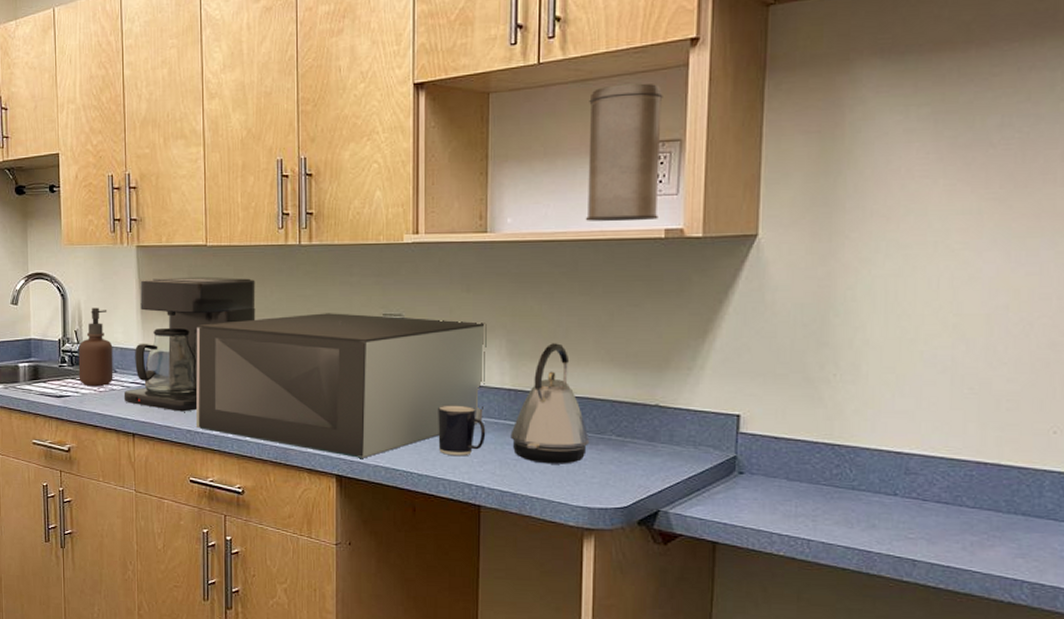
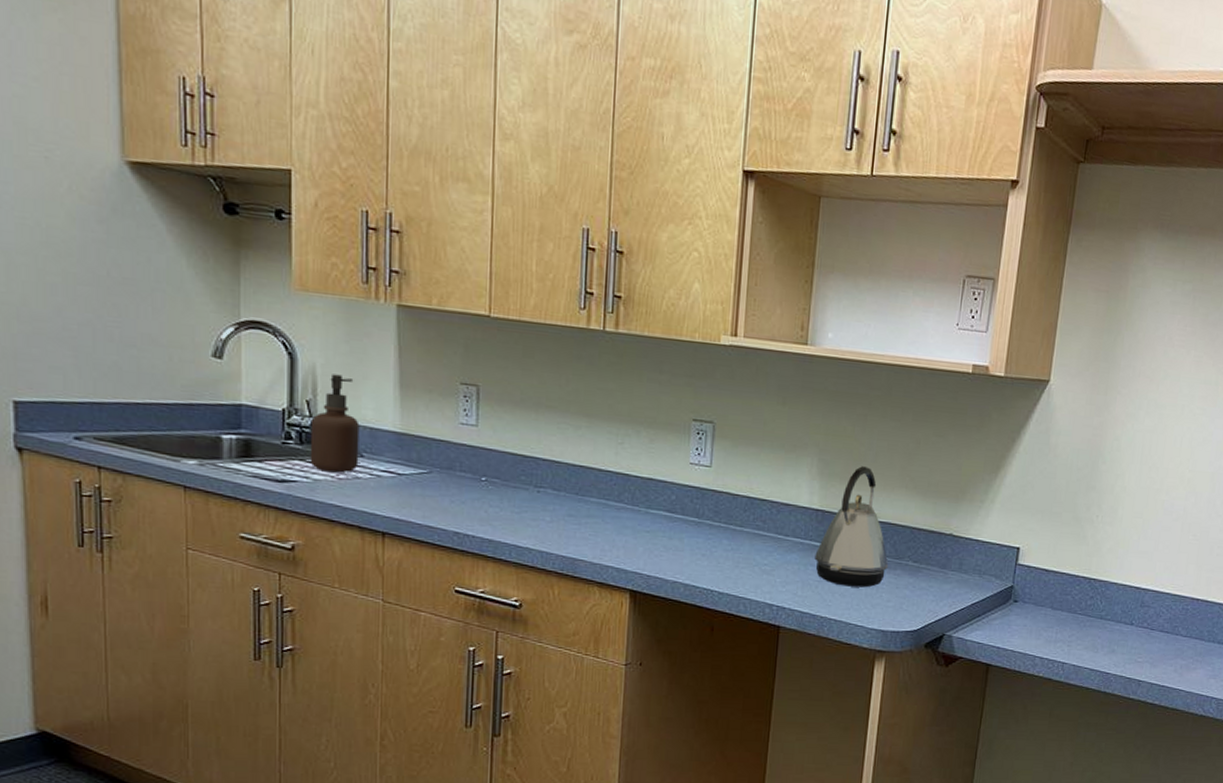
coffee maker: present [123,276,256,412] -> none [371,347,549,511]
microwave: present [196,313,487,459] -> none [467,409,800,575]
mug: present [437,405,486,456] -> none [742,521,791,576]
canister: present [585,83,663,222] -> none [902,212,983,354]

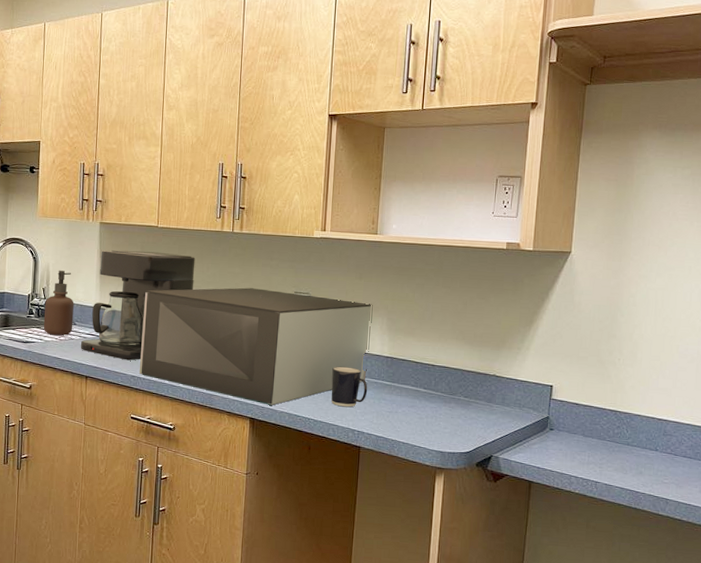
coffee maker: none [371,347,549,511] -> present [80,250,196,361]
microwave: none [467,409,800,575] -> present [140,288,373,406]
mug: none [742,521,791,576] -> present [331,366,368,407]
kettle: present [814,466,889,588] -> none [386,323,445,417]

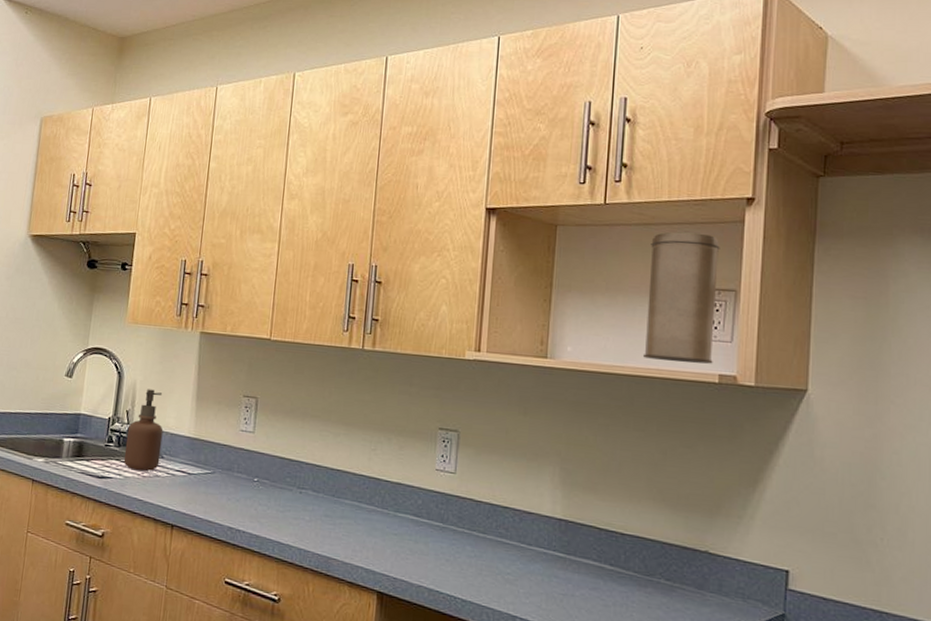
coffee maker: present [80,250,196,361] -> none [167,366,315,508]
microwave: present [140,288,373,406] -> none [239,418,541,578]
mug: present [331,366,368,407] -> none [485,528,534,585]
canister: none [450,131,510,235] -> present [642,232,720,364]

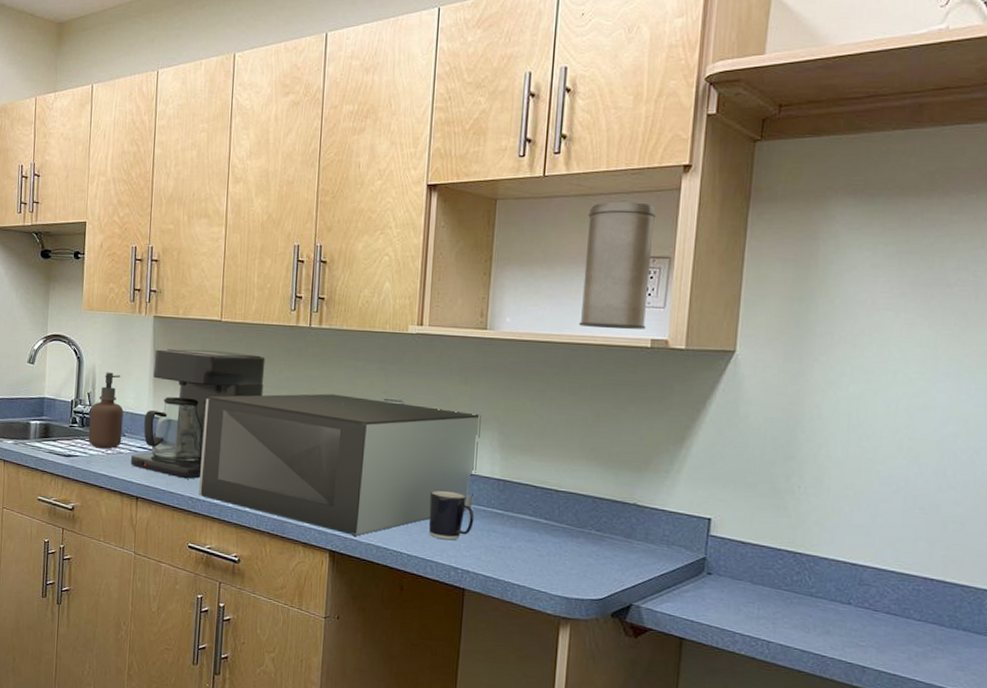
coffee maker: none [167,366,315,508] -> present [130,348,266,479]
microwave: none [239,418,541,578] -> present [199,394,481,537]
mug: none [485,528,534,585] -> present [428,490,475,540]

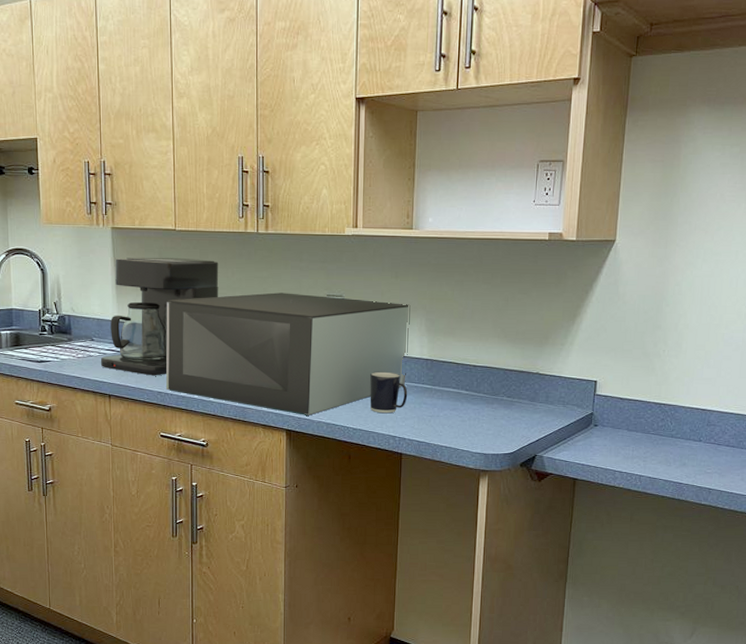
soap dispenser: present [88,372,124,449] -> none [57,282,91,353]
canister: present [578,201,656,330] -> none [489,112,552,225]

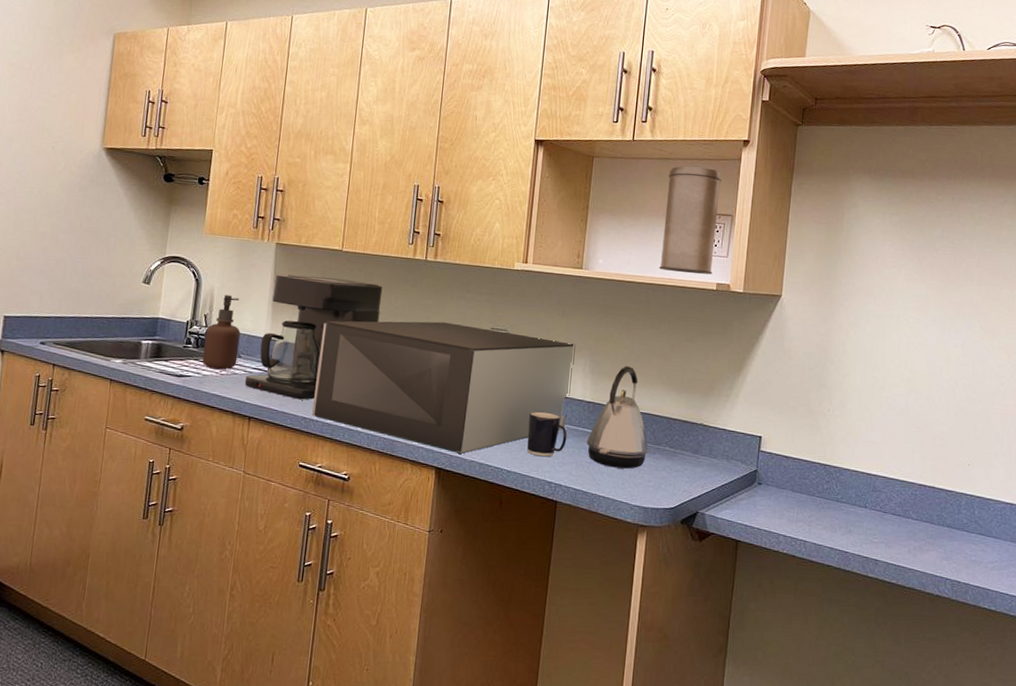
soap dispenser: none [57,282,91,353] -> present [202,295,241,370]
kettle: none [427,322,487,420] -> present [587,366,649,469]
canister: none [489,112,552,225] -> present [658,166,722,275]

